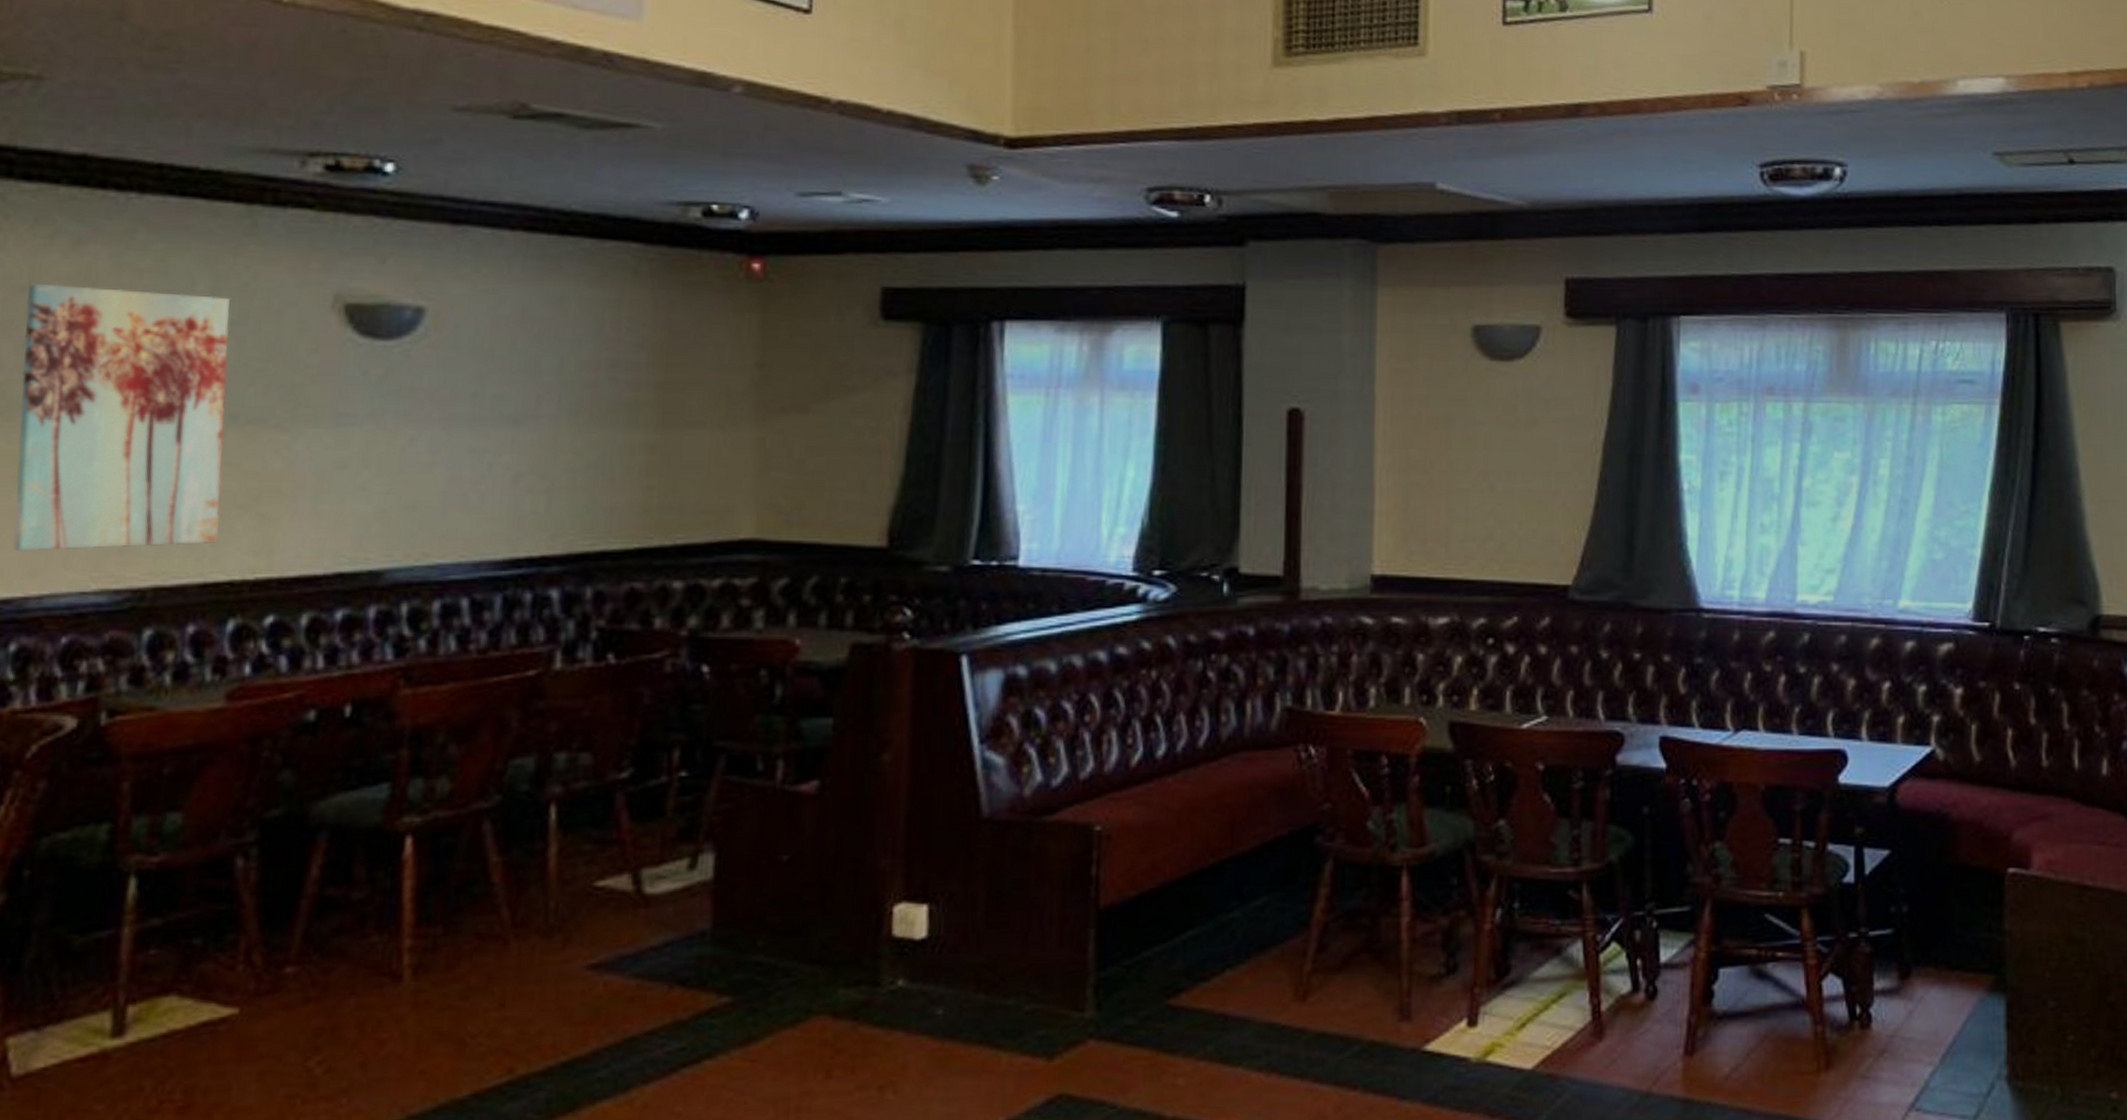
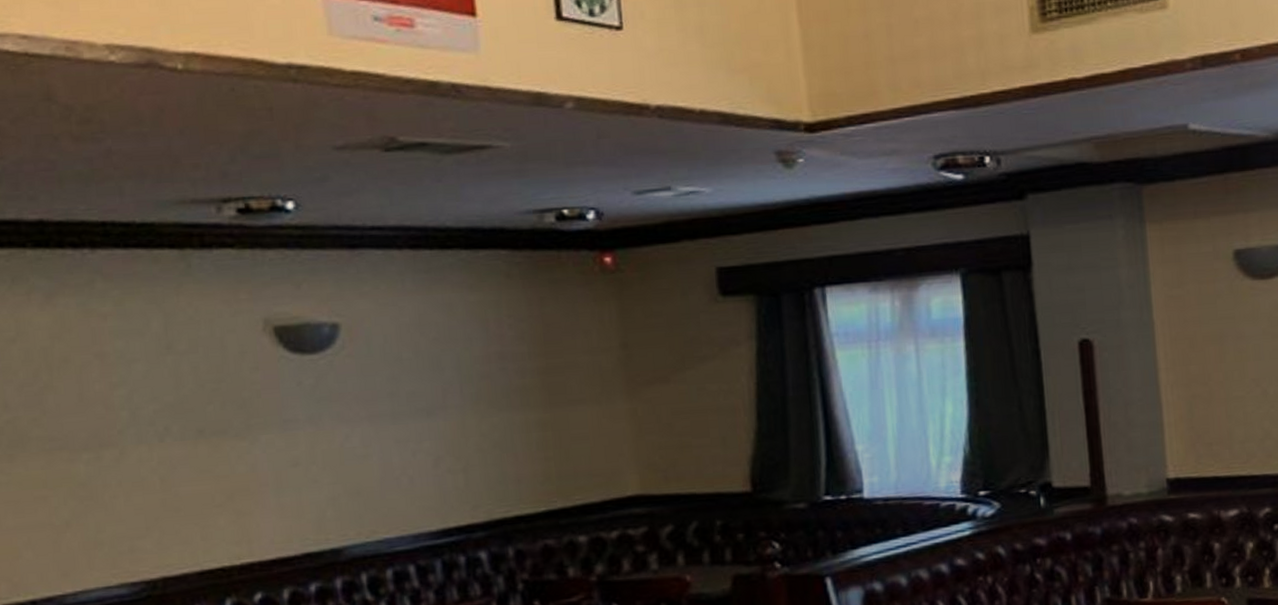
wall art: present [13,283,230,552] -> none [18,330,206,558]

